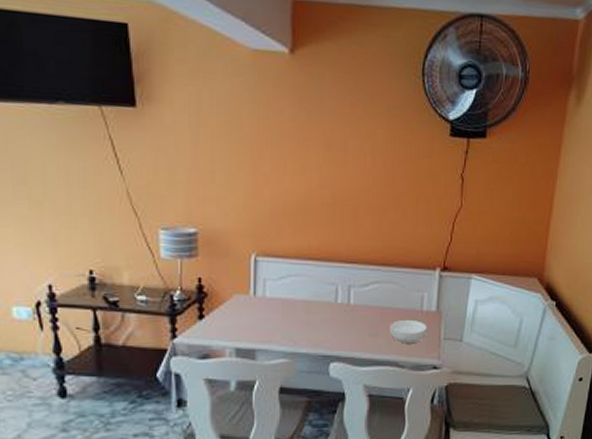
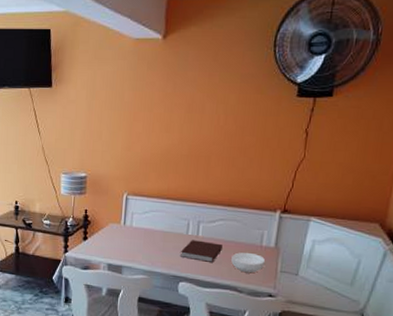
notebook: none [330,309,379,335] -> present [180,240,223,262]

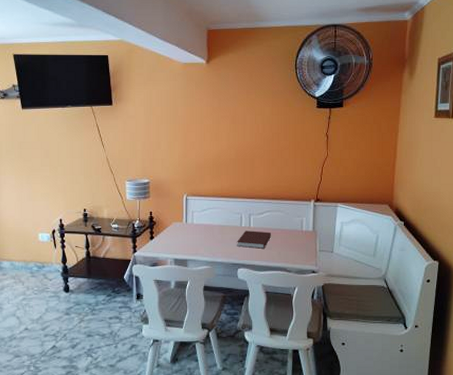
cereal bowl: present [231,252,266,274] -> none [279,238,307,255]

